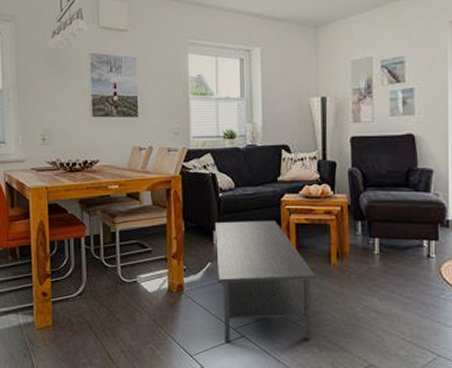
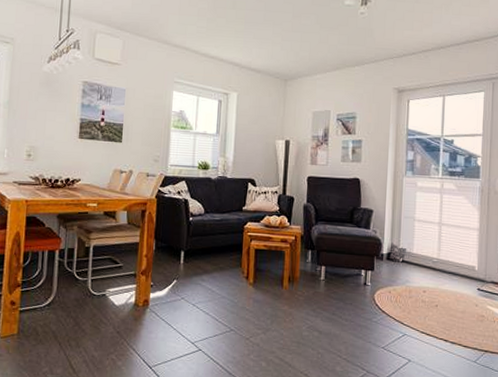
coffee table: present [215,220,317,343] -> none [182,243,270,356]

